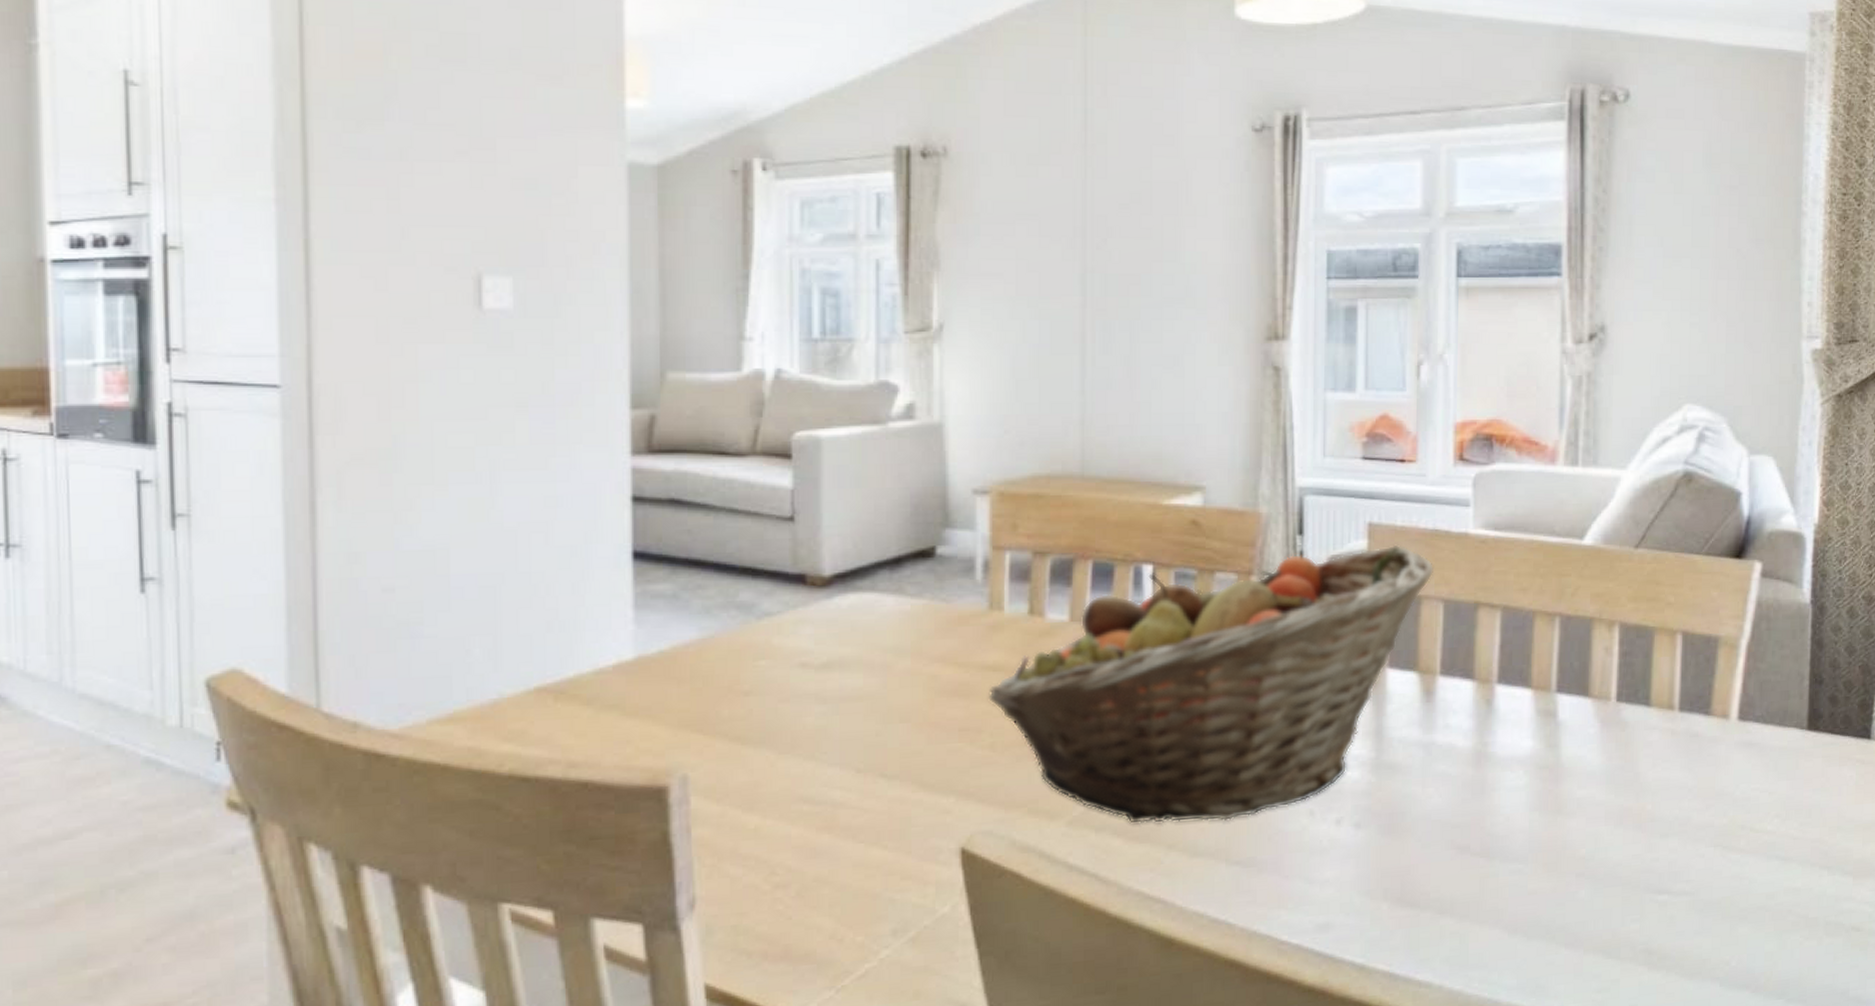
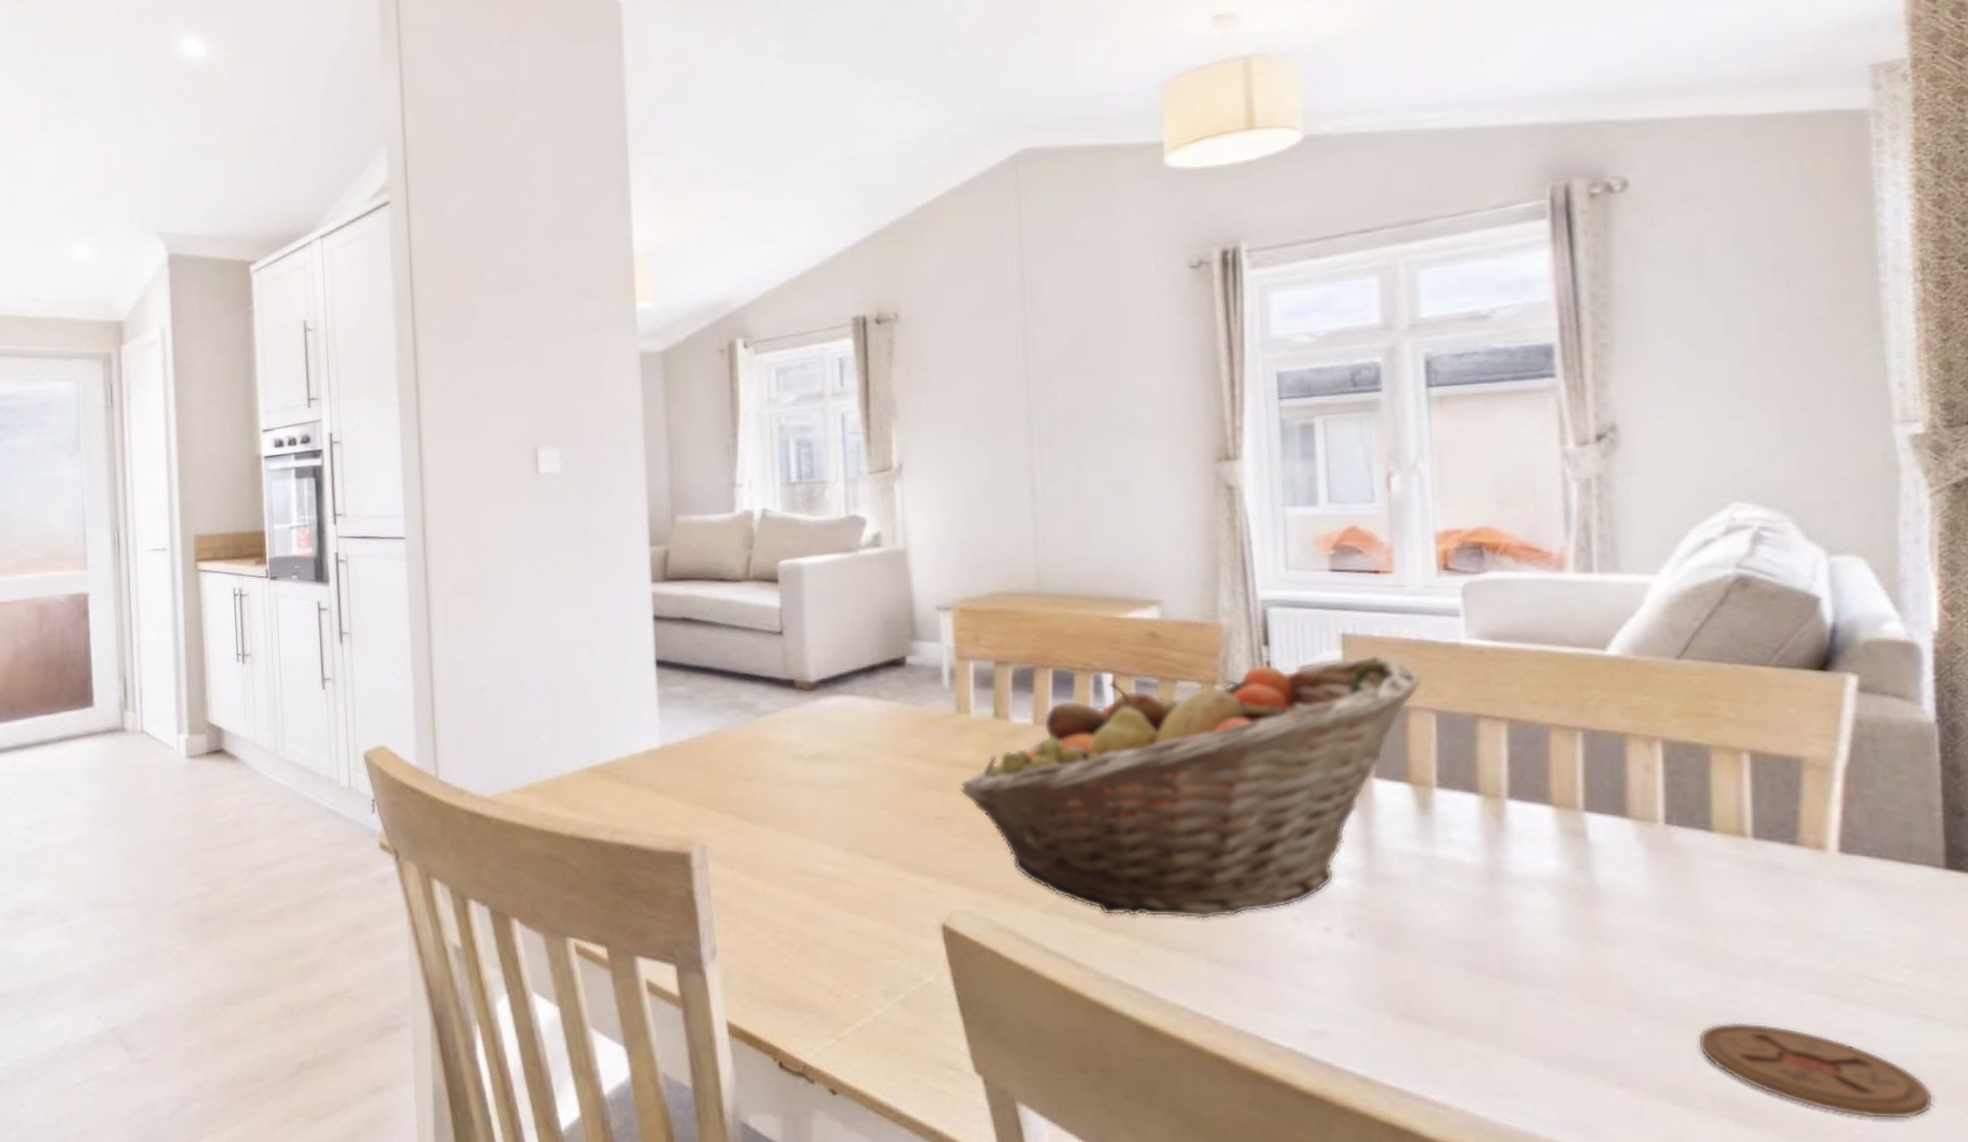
coaster: none [1627,877,1785,951] -> present [1698,1022,1933,1120]

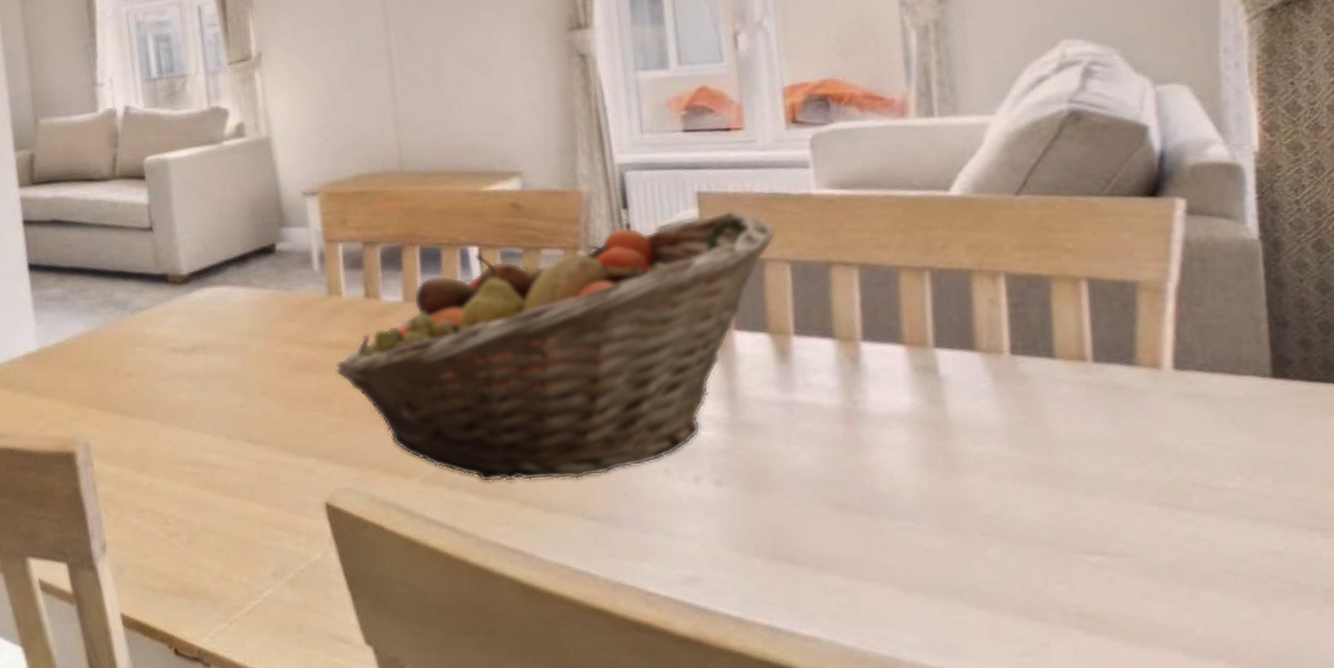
coaster: present [1698,1022,1933,1120] -> none [1049,537,1267,619]

